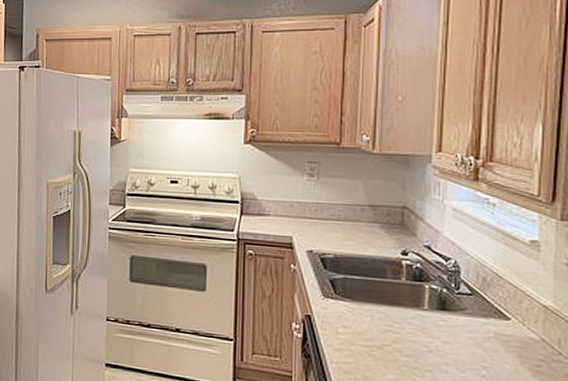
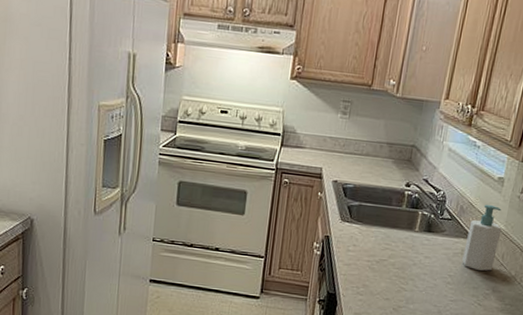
soap bottle: none [498,274,550,362] -> present [462,204,502,271]

